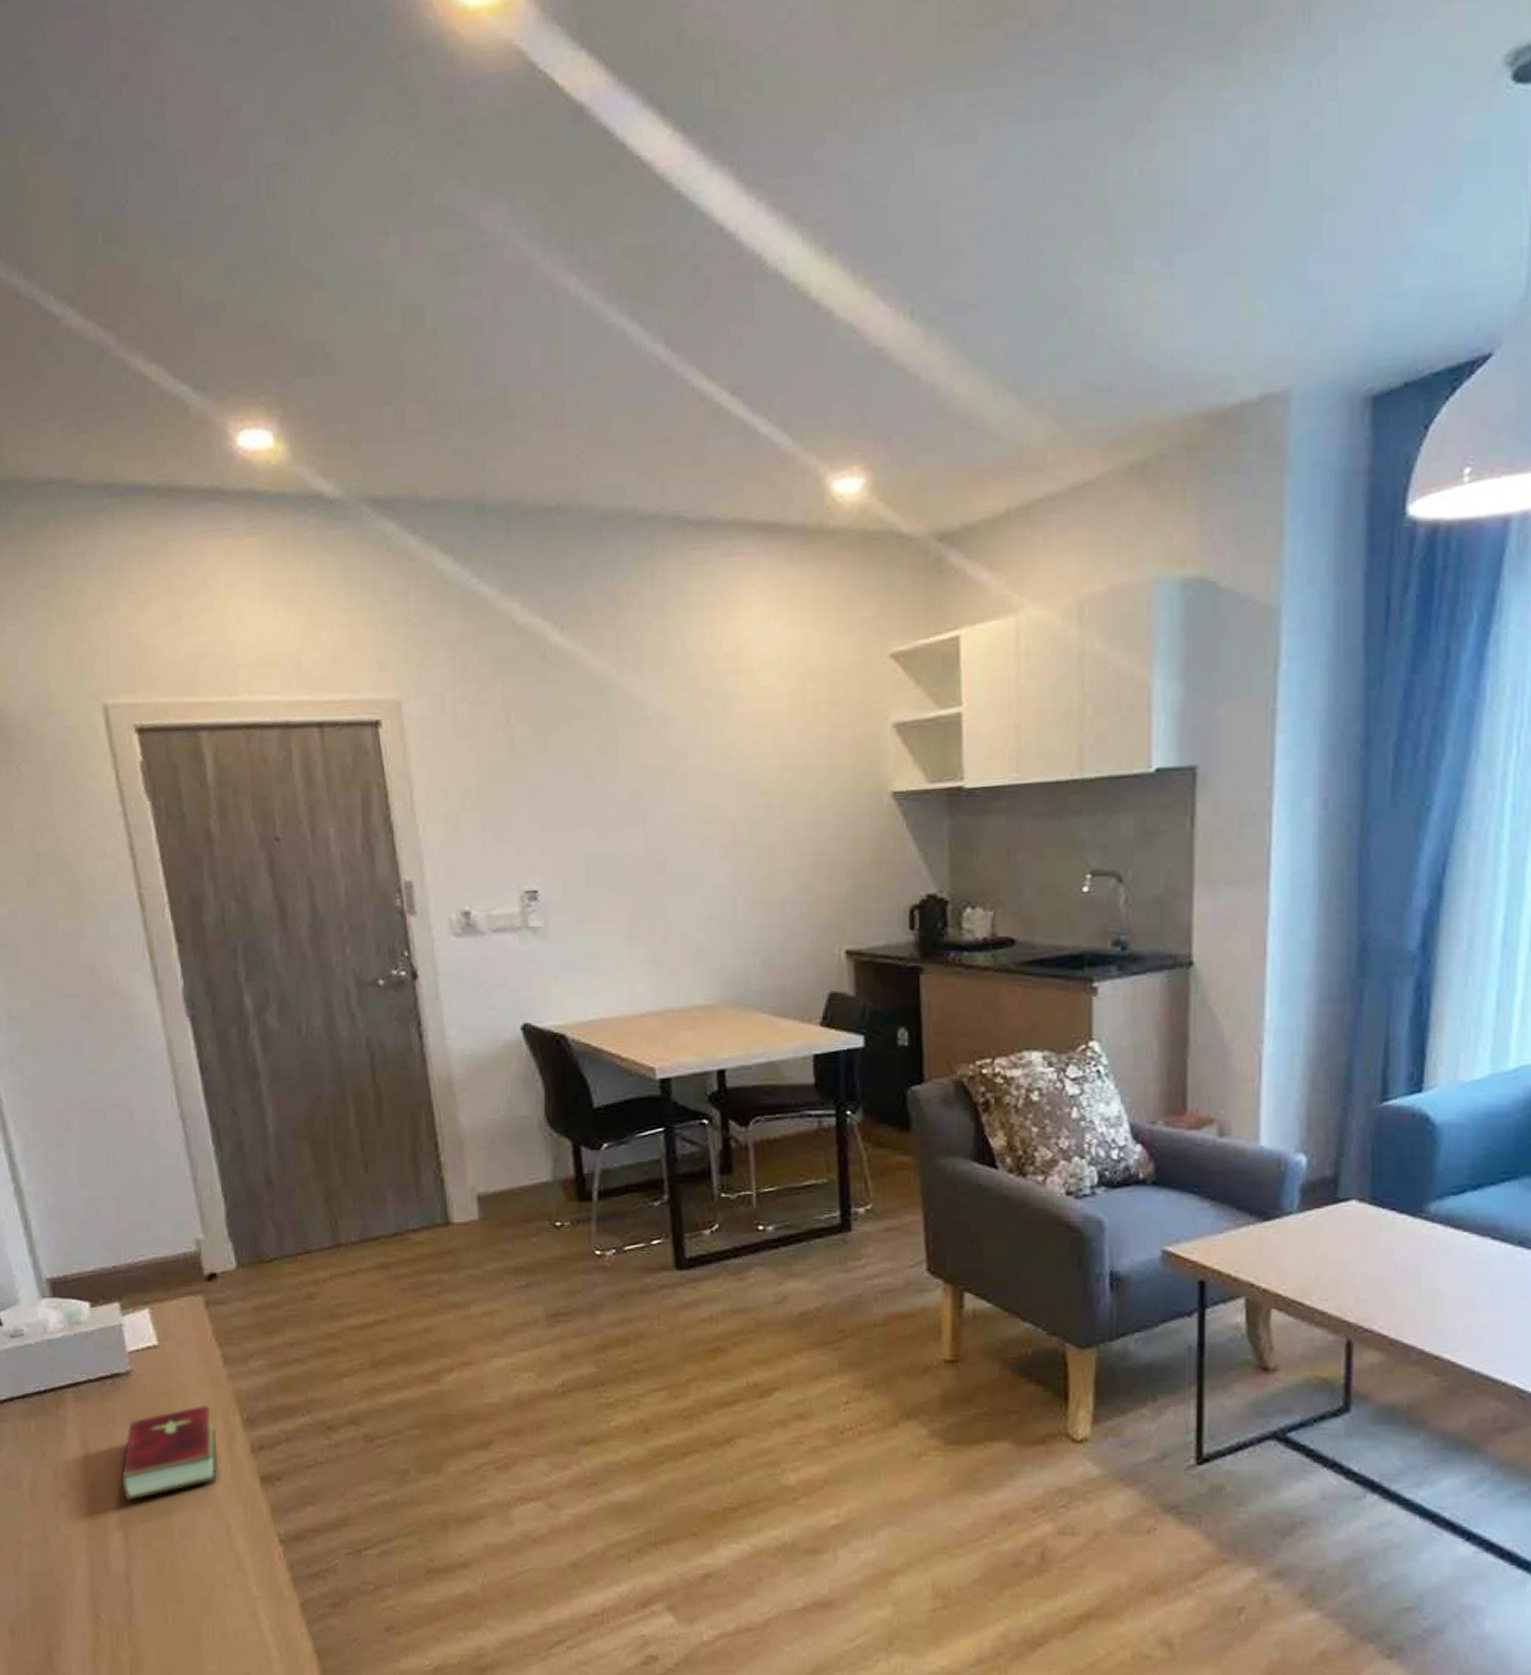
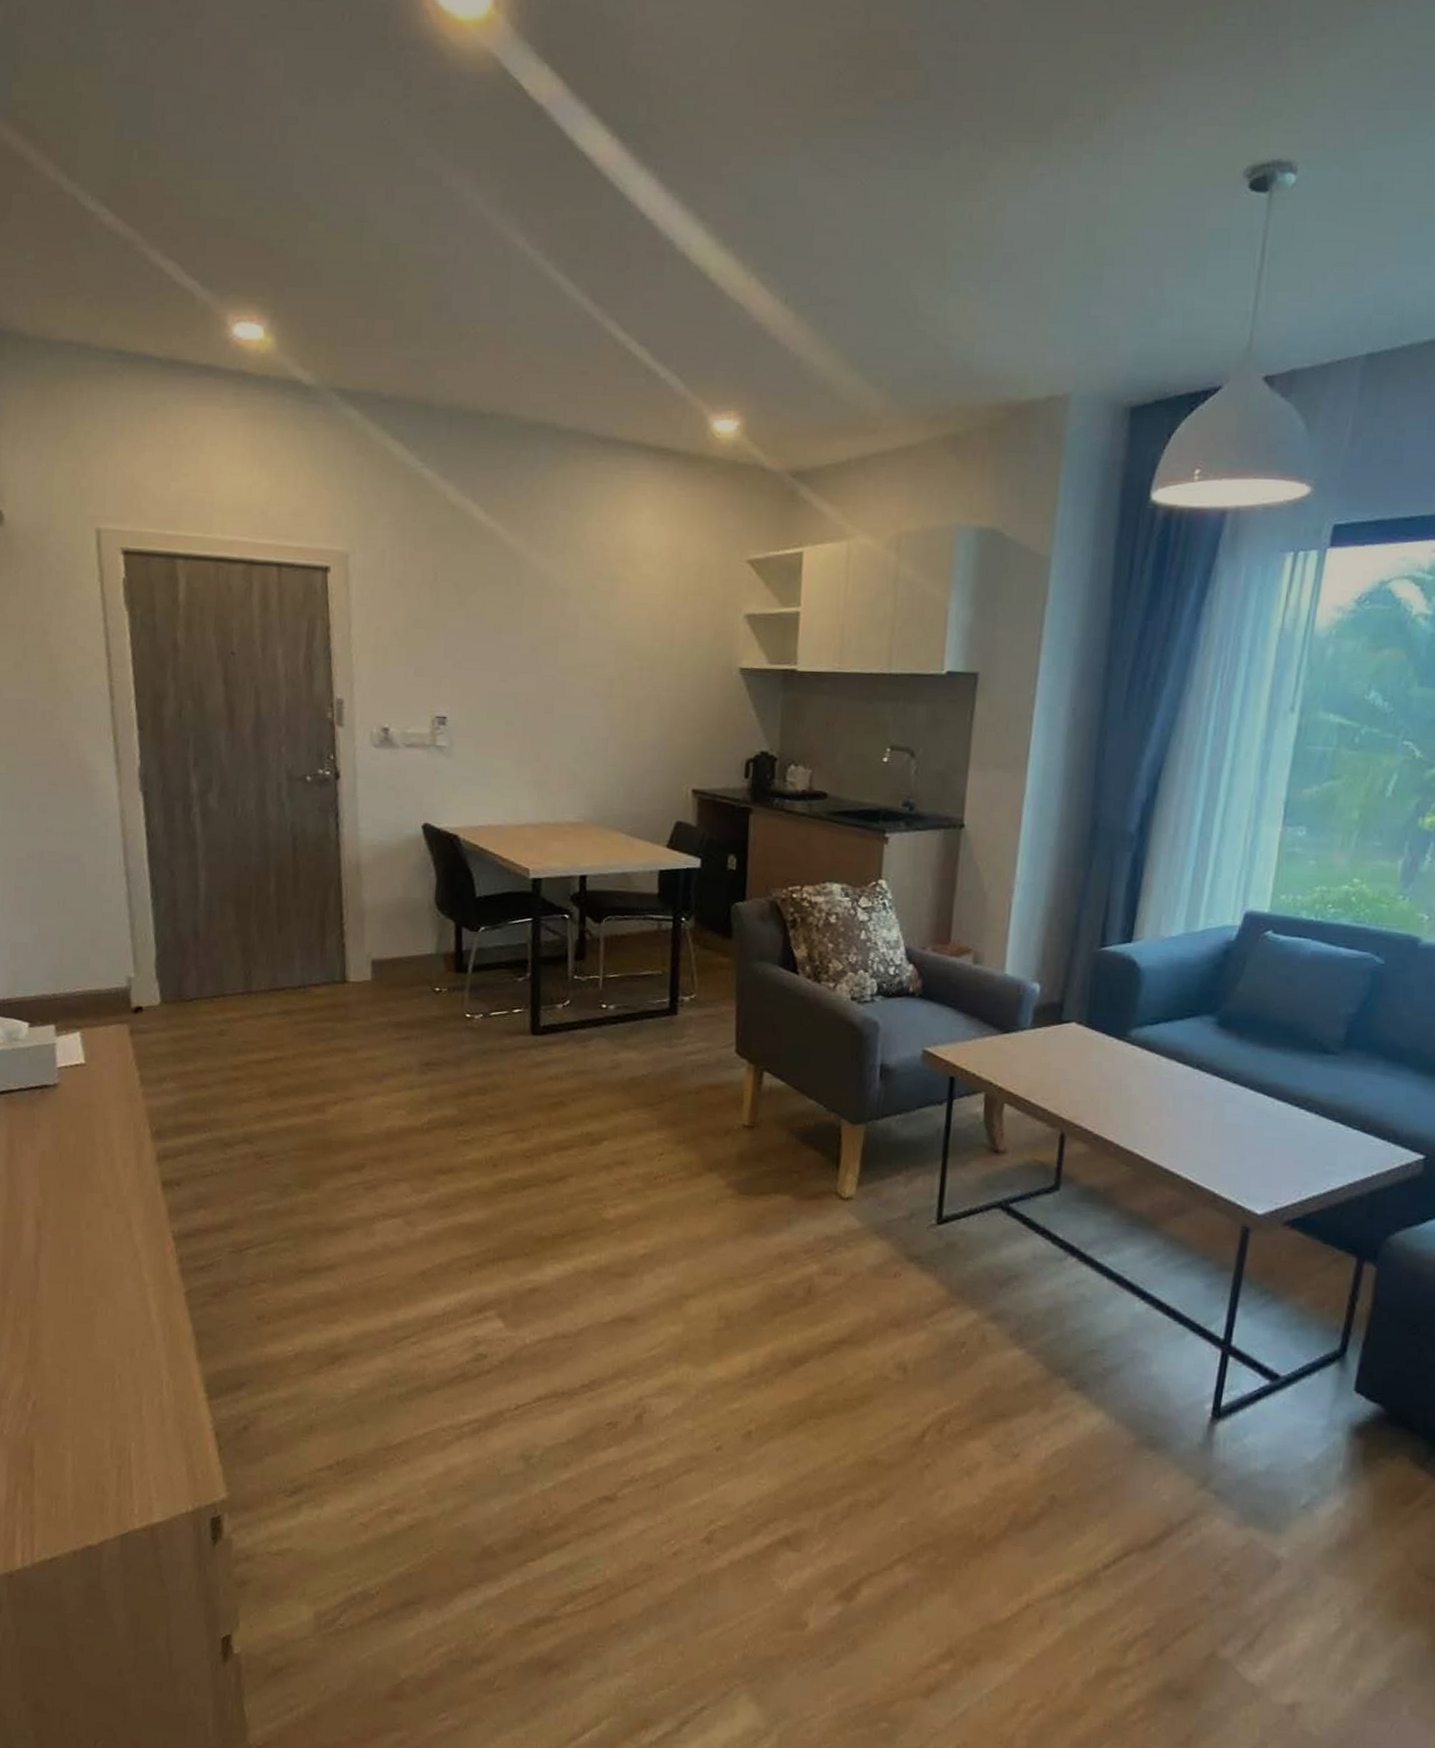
hardcover book: present [122,1404,218,1501] -> none [39,1117,127,1194]

